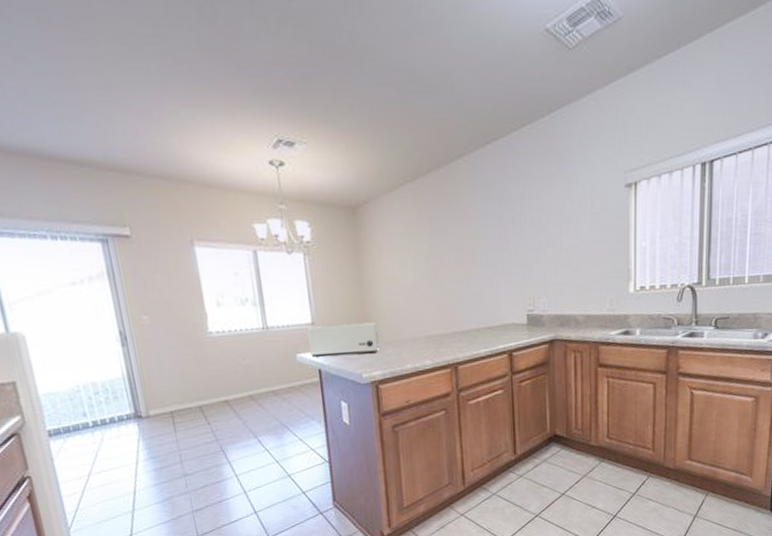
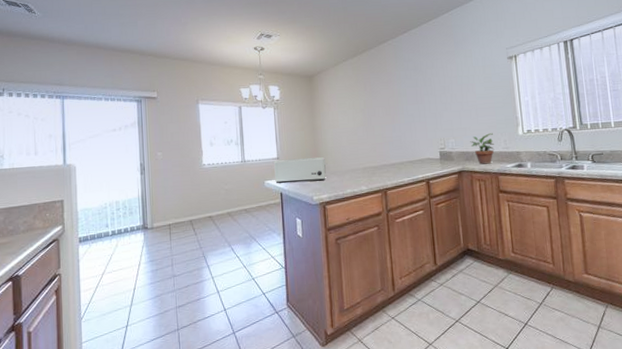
potted plant: none [567,290,597,332] -> present [470,133,495,165]

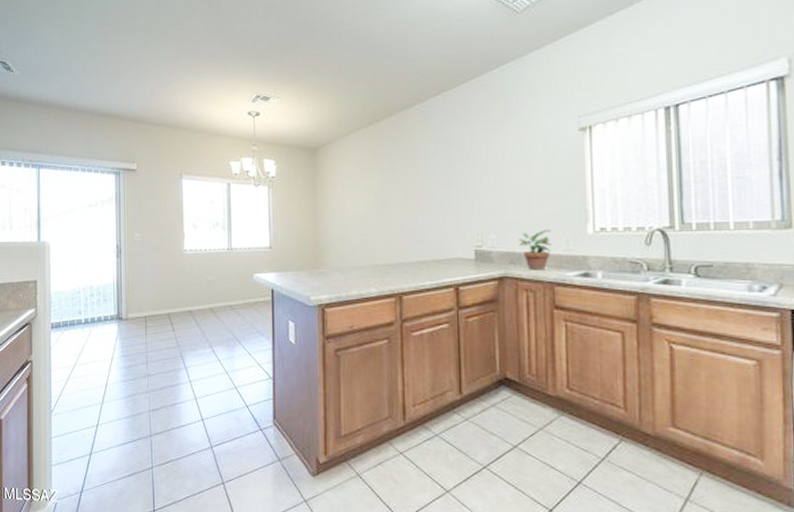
toaster: present [274,157,328,184] -> none [265,248,330,279]

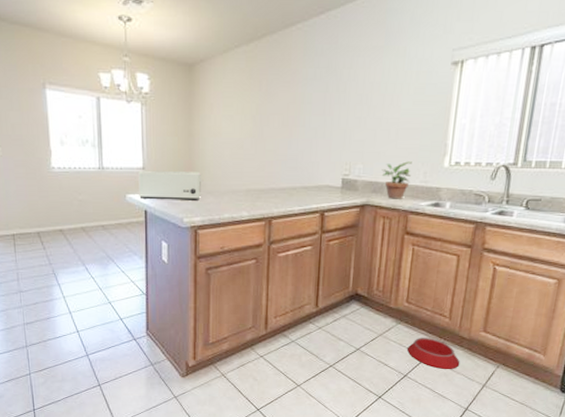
toaster: none [265,248,330,279] -> present [138,170,204,200]
pet bowl: none [577,433,649,476] -> present [407,338,460,369]

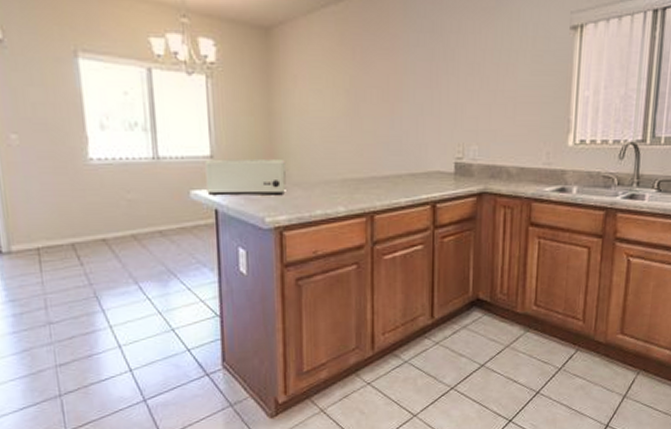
potted plant: present [381,161,412,199] -> none [499,140,533,185]
pet bowl: present [407,338,460,369] -> none [539,345,597,381]

